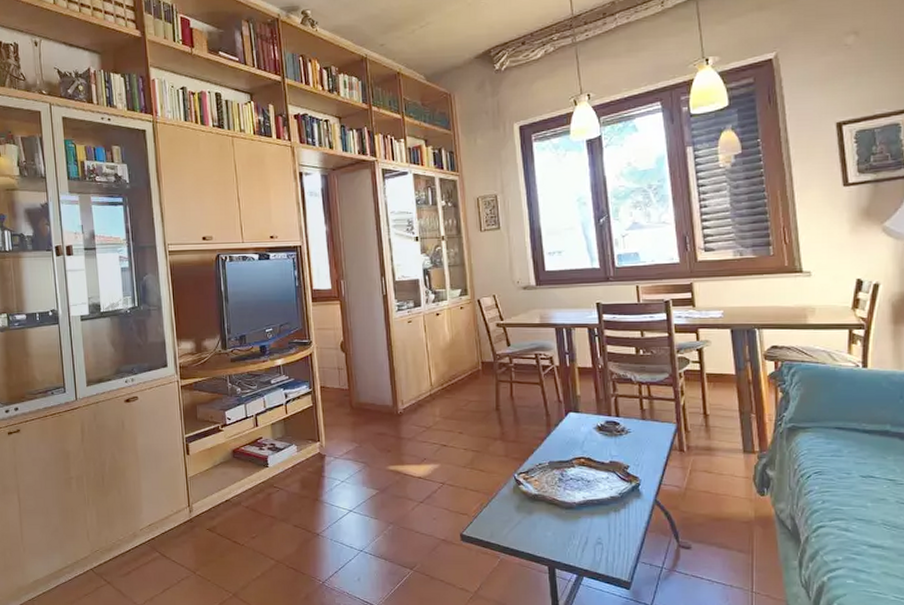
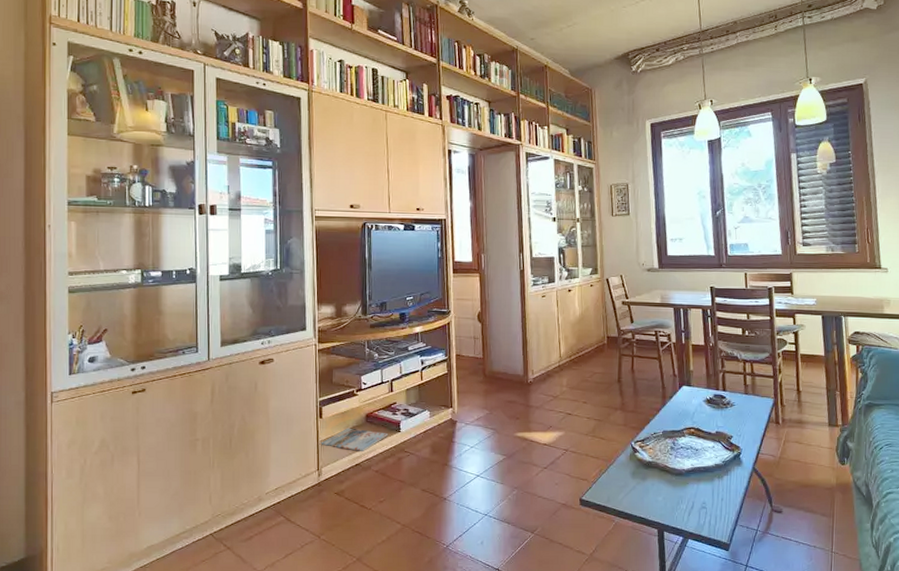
magazine: none [189,464,257,487] -> present [320,428,389,451]

